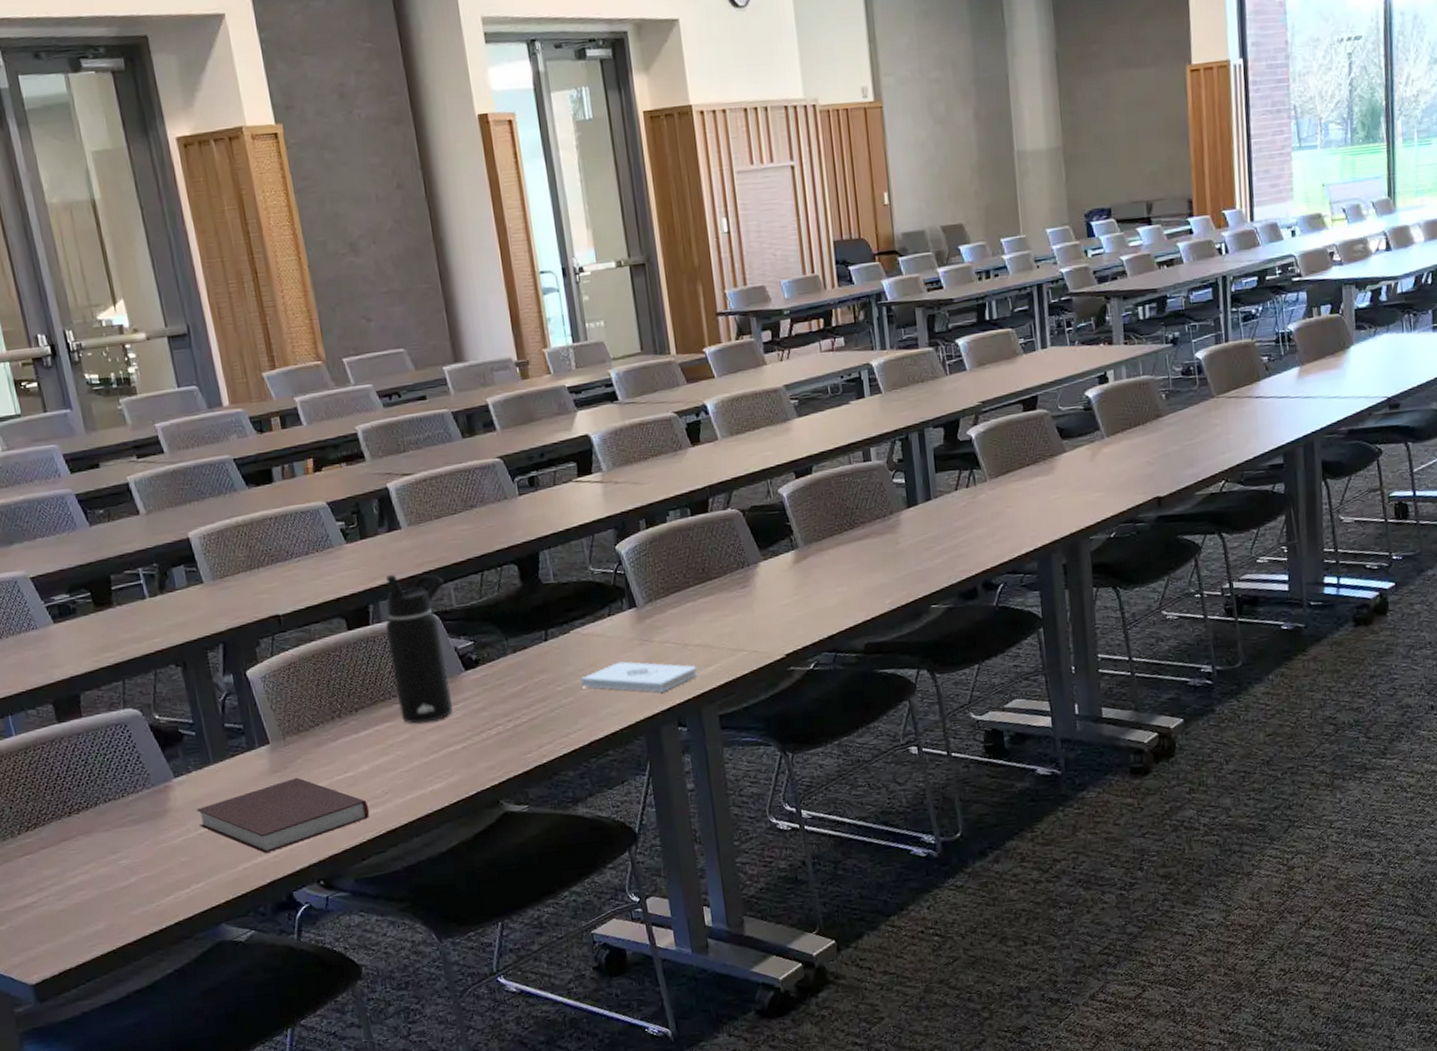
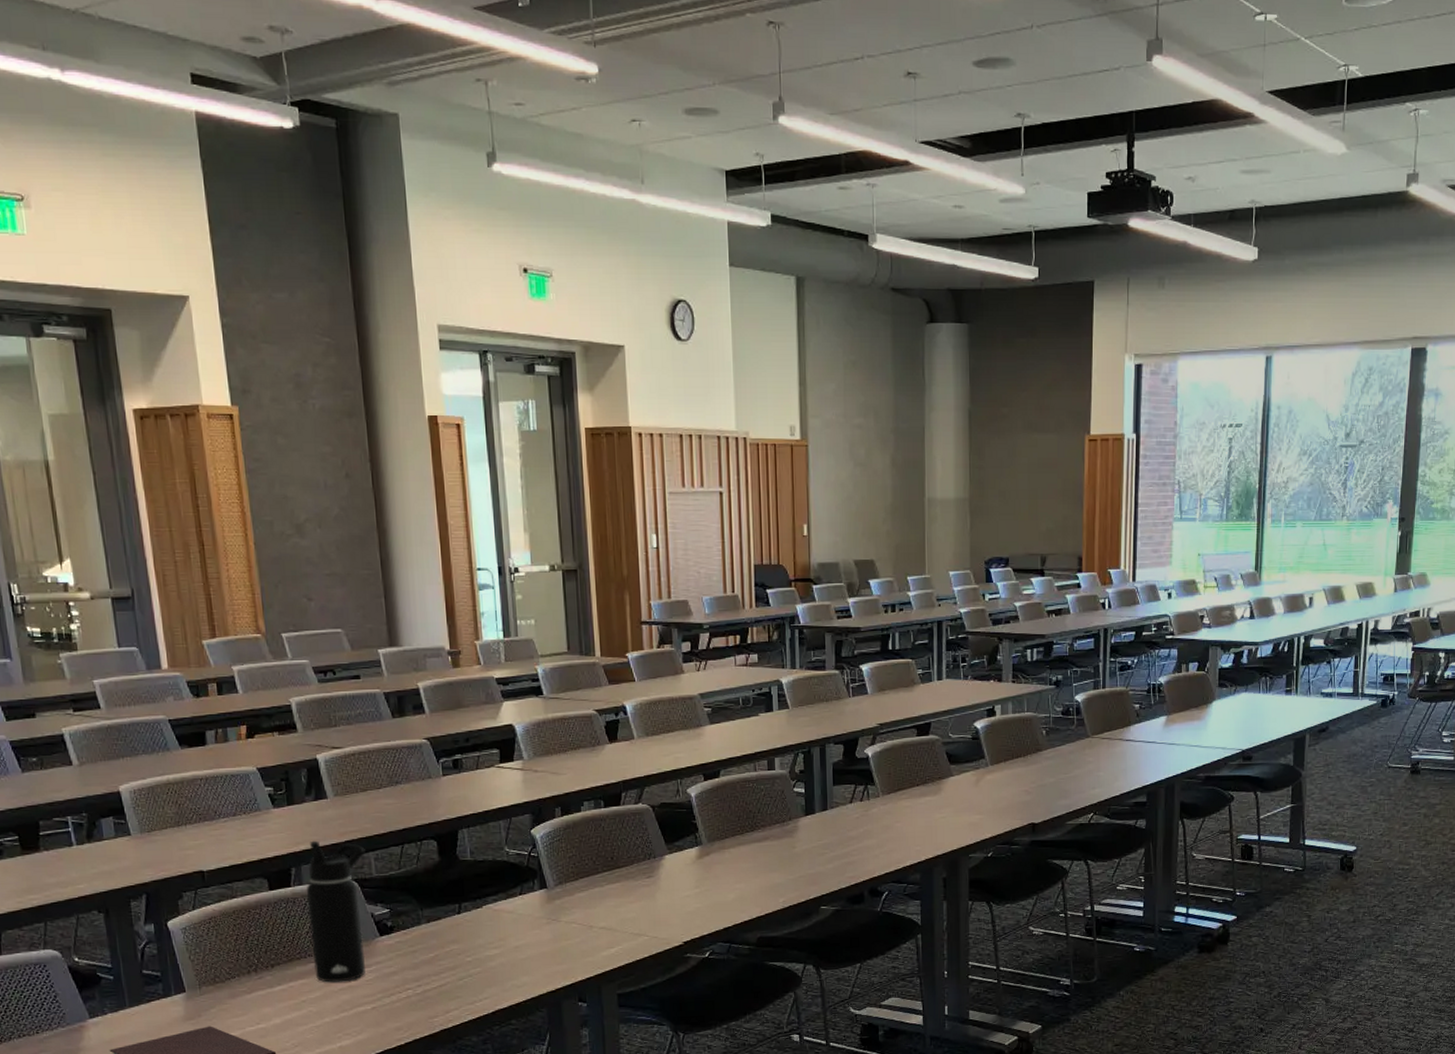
notepad: present [580,661,698,693] -> none [489,938,601,969]

